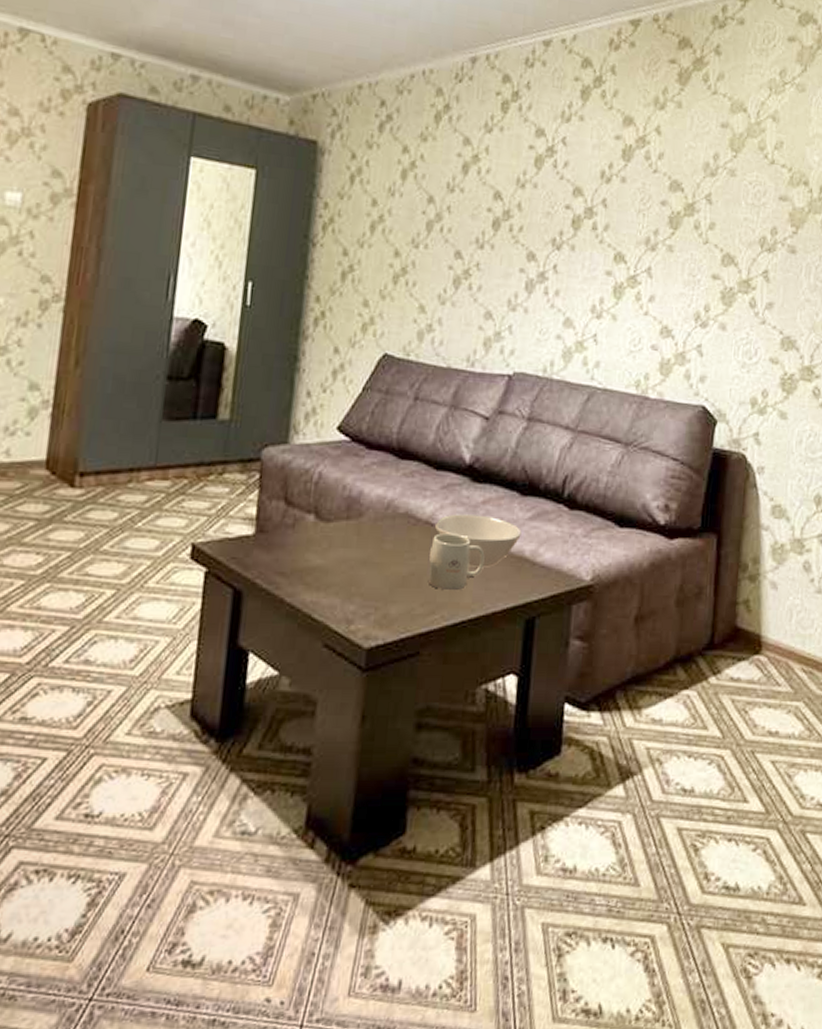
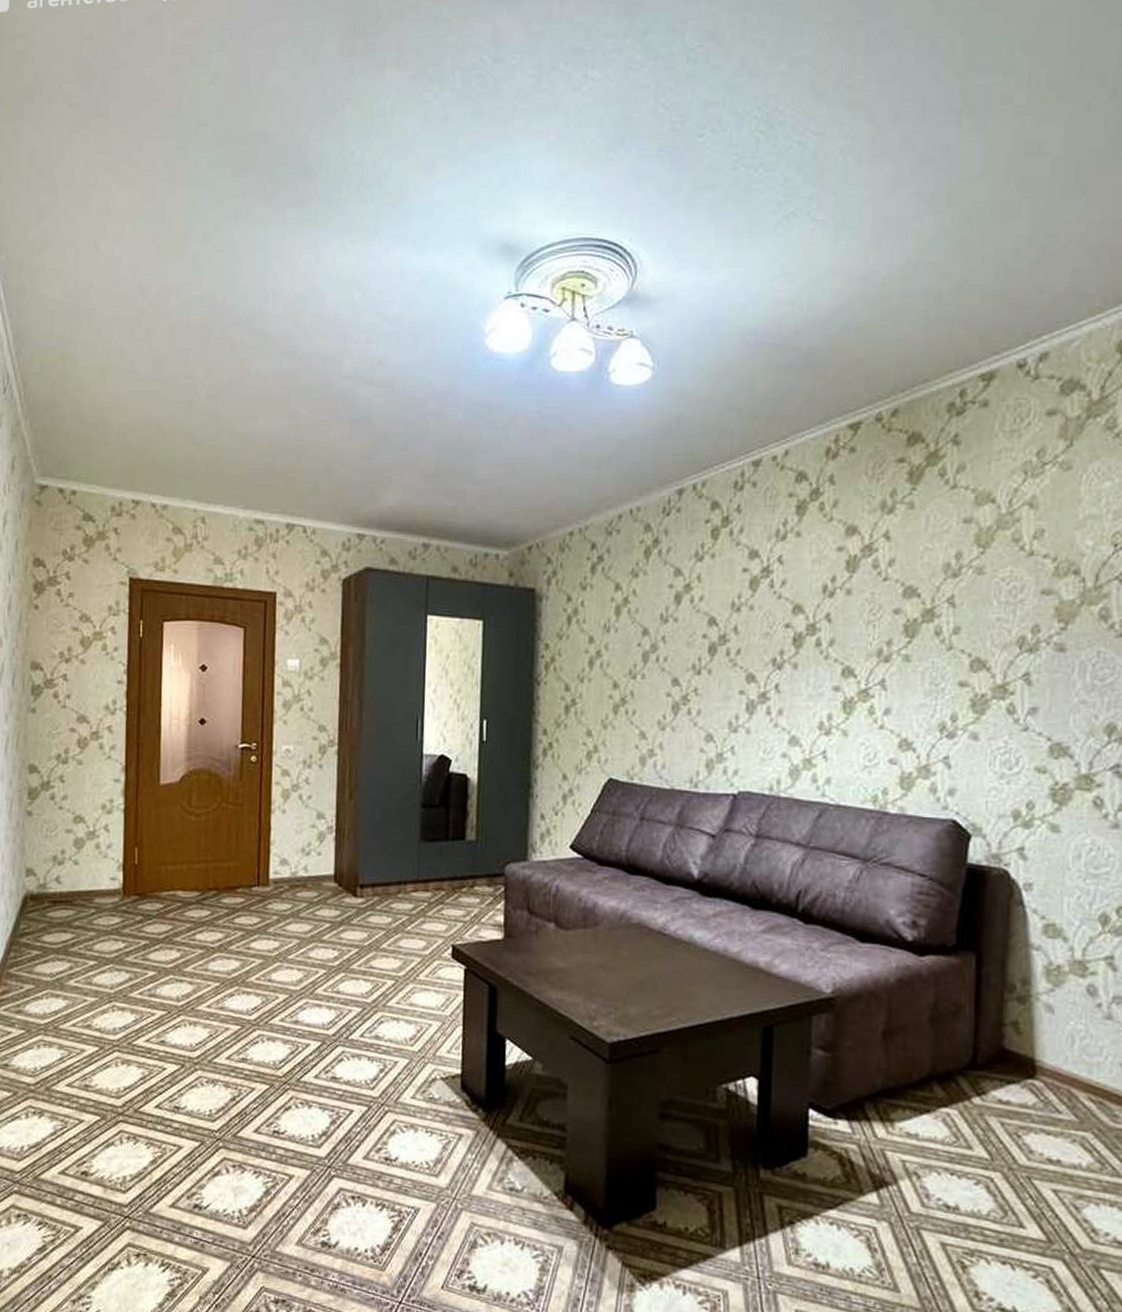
mug: present [428,533,485,591] -> none [663,943,718,997]
bowl: present [434,514,522,567] -> none [666,925,755,976]

